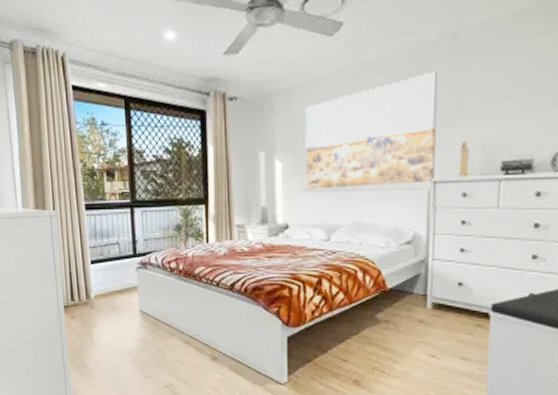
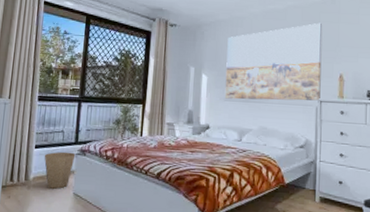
trash can: none [102,266,136,307] -> present [44,151,76,189]

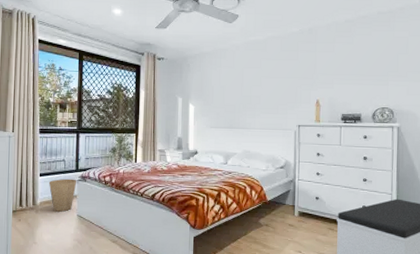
wall art: present [224,22,323,101] -> none [210,52,301,126]

